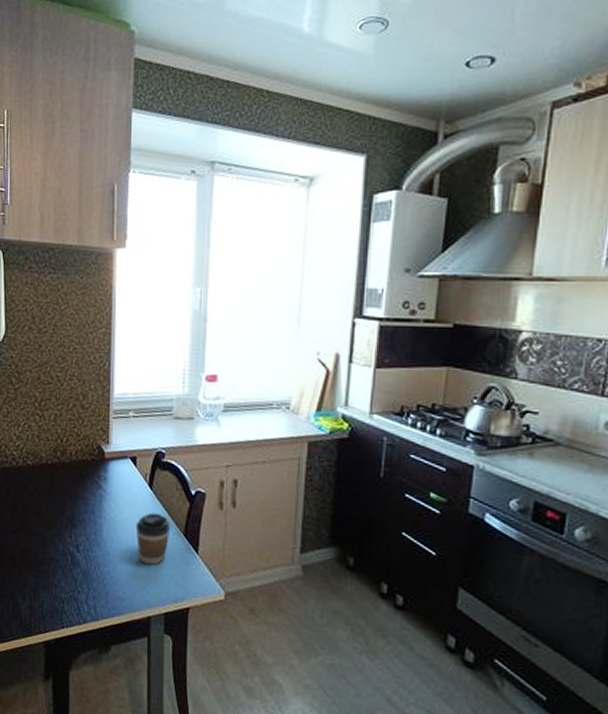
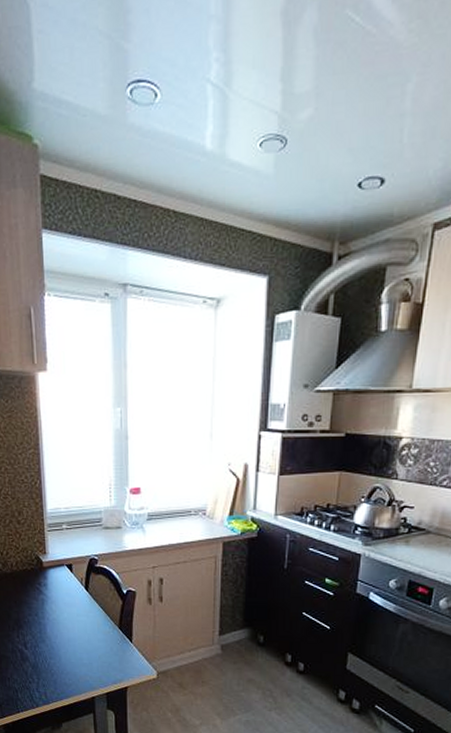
coffee cup: present [135,512,171,565] -> none [76,611,107,654]

